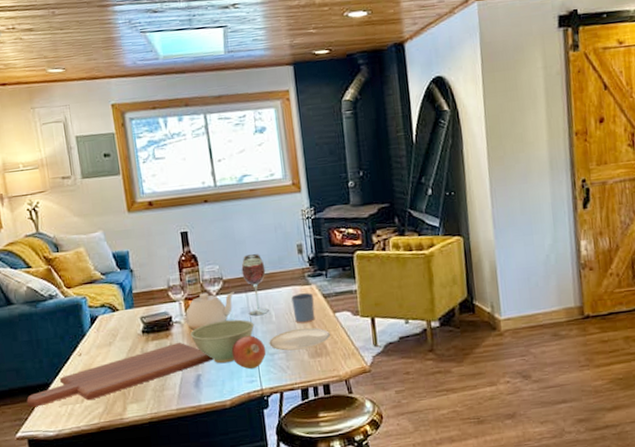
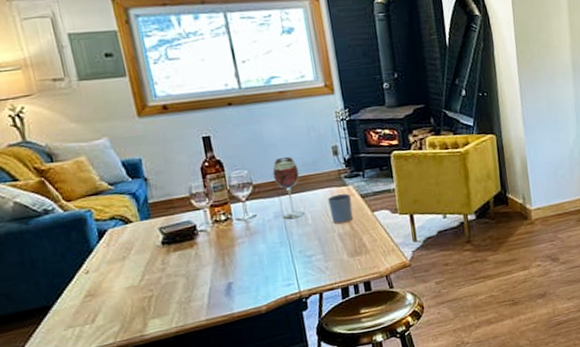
cutting board: present [27,342,214,408] -> none [21,251,246,335]
teapot: present [185,292,234,330] -> none [211,196,266,238]
bowl: present [190,319,255,364] -> none [218,224,289,270]
fruit: present [231,335,266,370] -> none [265,239,303,273]
plate: present [269,327,331,351] -> none [305,227,370,252]

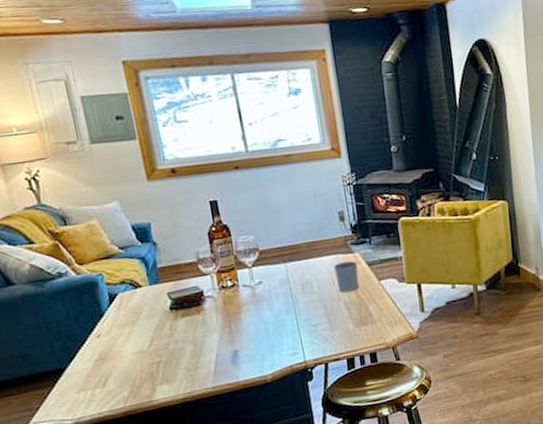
wineglass: present [272,157,305,220] -> none [278,222,310,287]

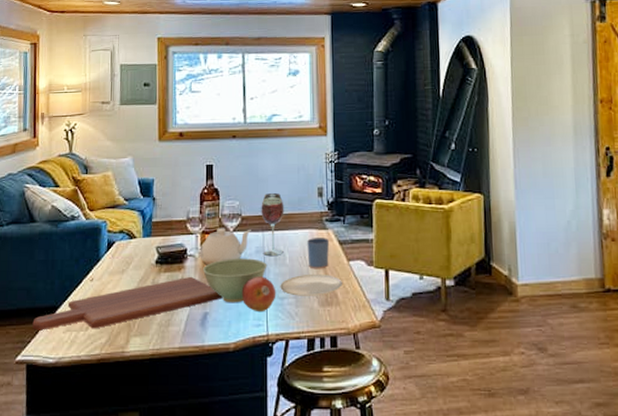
cutting board: none [37,317,252,397] -> present [32,276,223,331]
teapot: none [218,263,272,304] -> present [200,228,251,265]
bowl: none [225,291,295,338] -> present [203,258,267,303]
fruit: none [271,307,309,342] -> present [241,277,276,313]
wineglass: none [278,222,310,287] -> present [261,193,284,257]
plate: none [311,296,377,321] -> present [280,273,343,296]

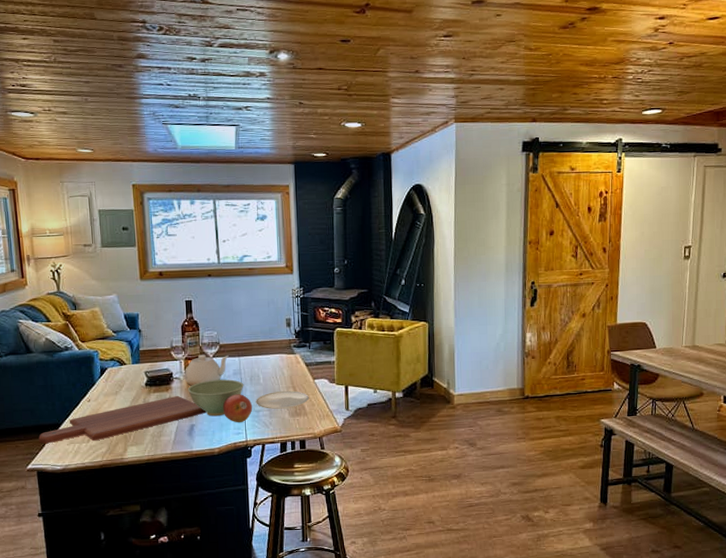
wineglass: present [261,193,284,257] -> none [236,324,258,378]
mug: present [307,238,329,269] -> none [278,361,297,387]

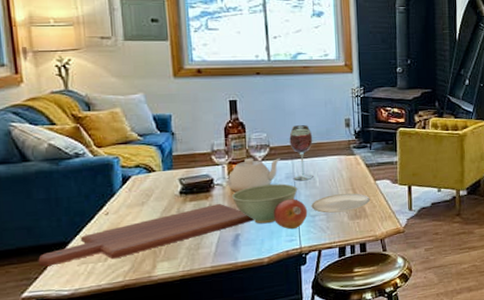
wineglass: none [236,324,258,378] -> present [289,125,313,181]

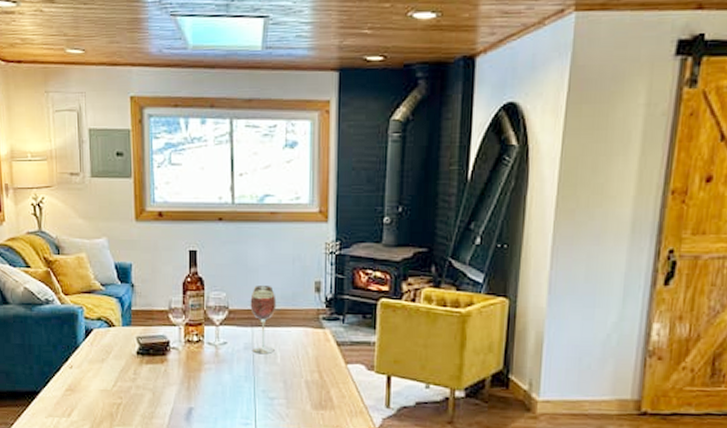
cutting board: present [38,203,254,267] -> none [14,369,208,416]
teapot: present [227,158,280,193] -> none [183,320,239,360]
bowl: present [232,183,298,224] -> none [187,354,257,400]
fruit: present [273,199,308,230] -> none [228,374,266,411]
plate: present [311,193,371,213] -> none [270,375,340,399]

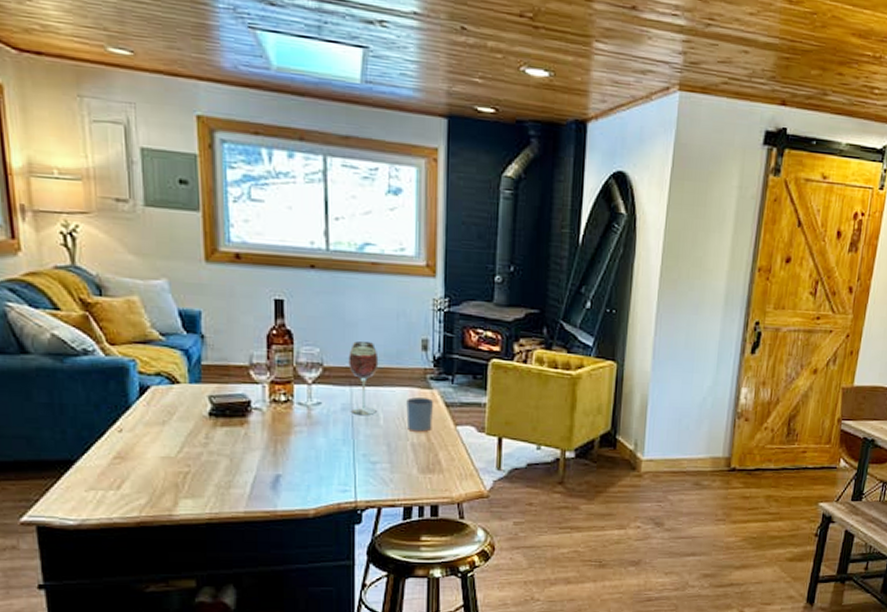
mug: none [301,337,325,371] -> present [406,397,433,433]

